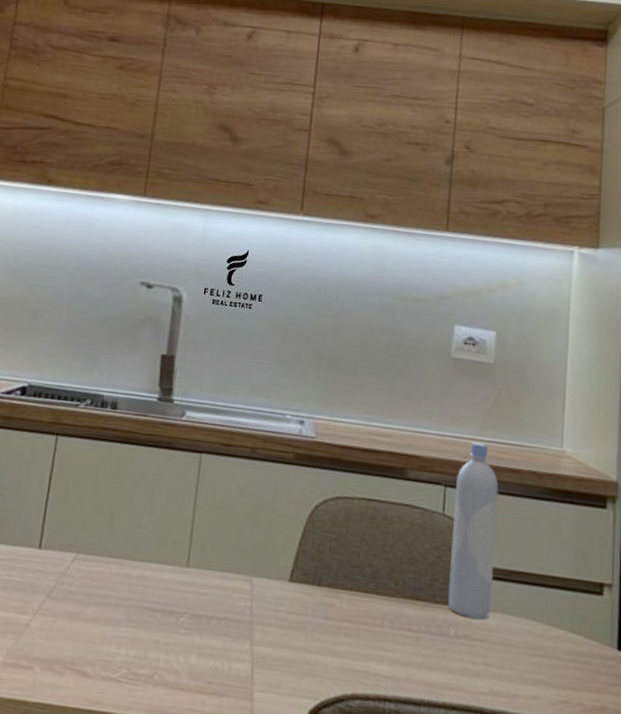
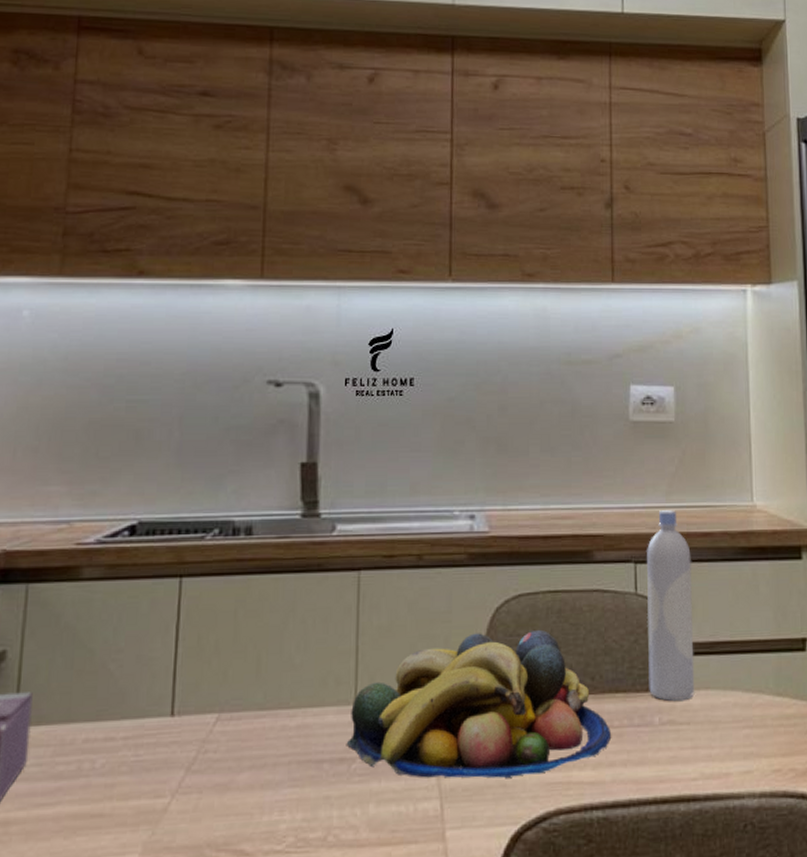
fruit bowl: none [176,524,409,659] -> present [346,629,611,778]

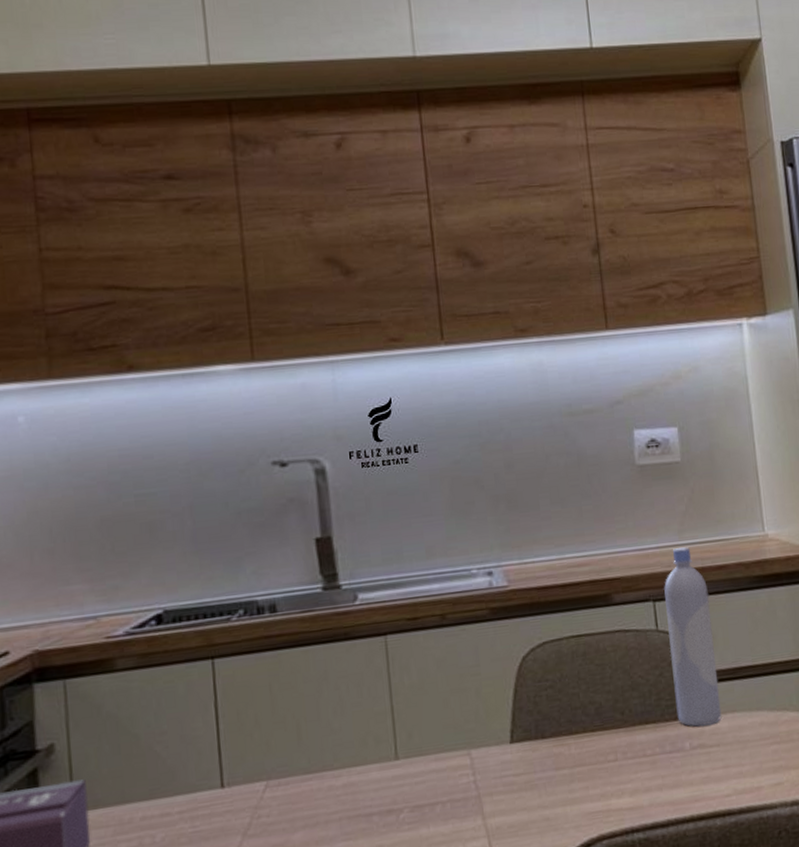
fruit bowl: present [346,629,611,778] -> none [392,673,645,820]

